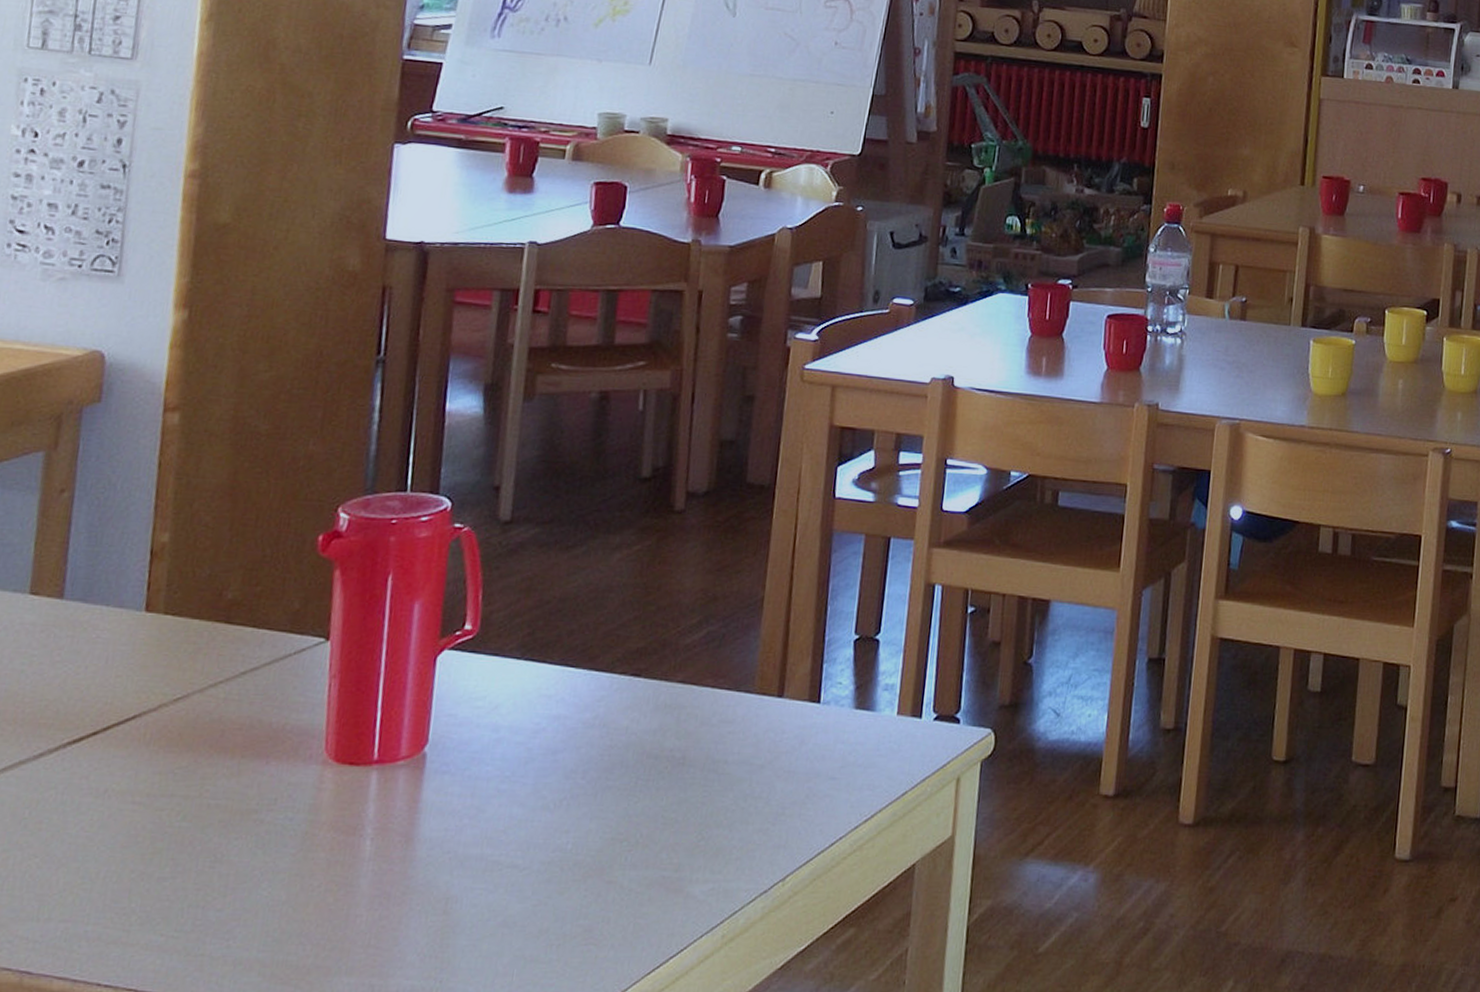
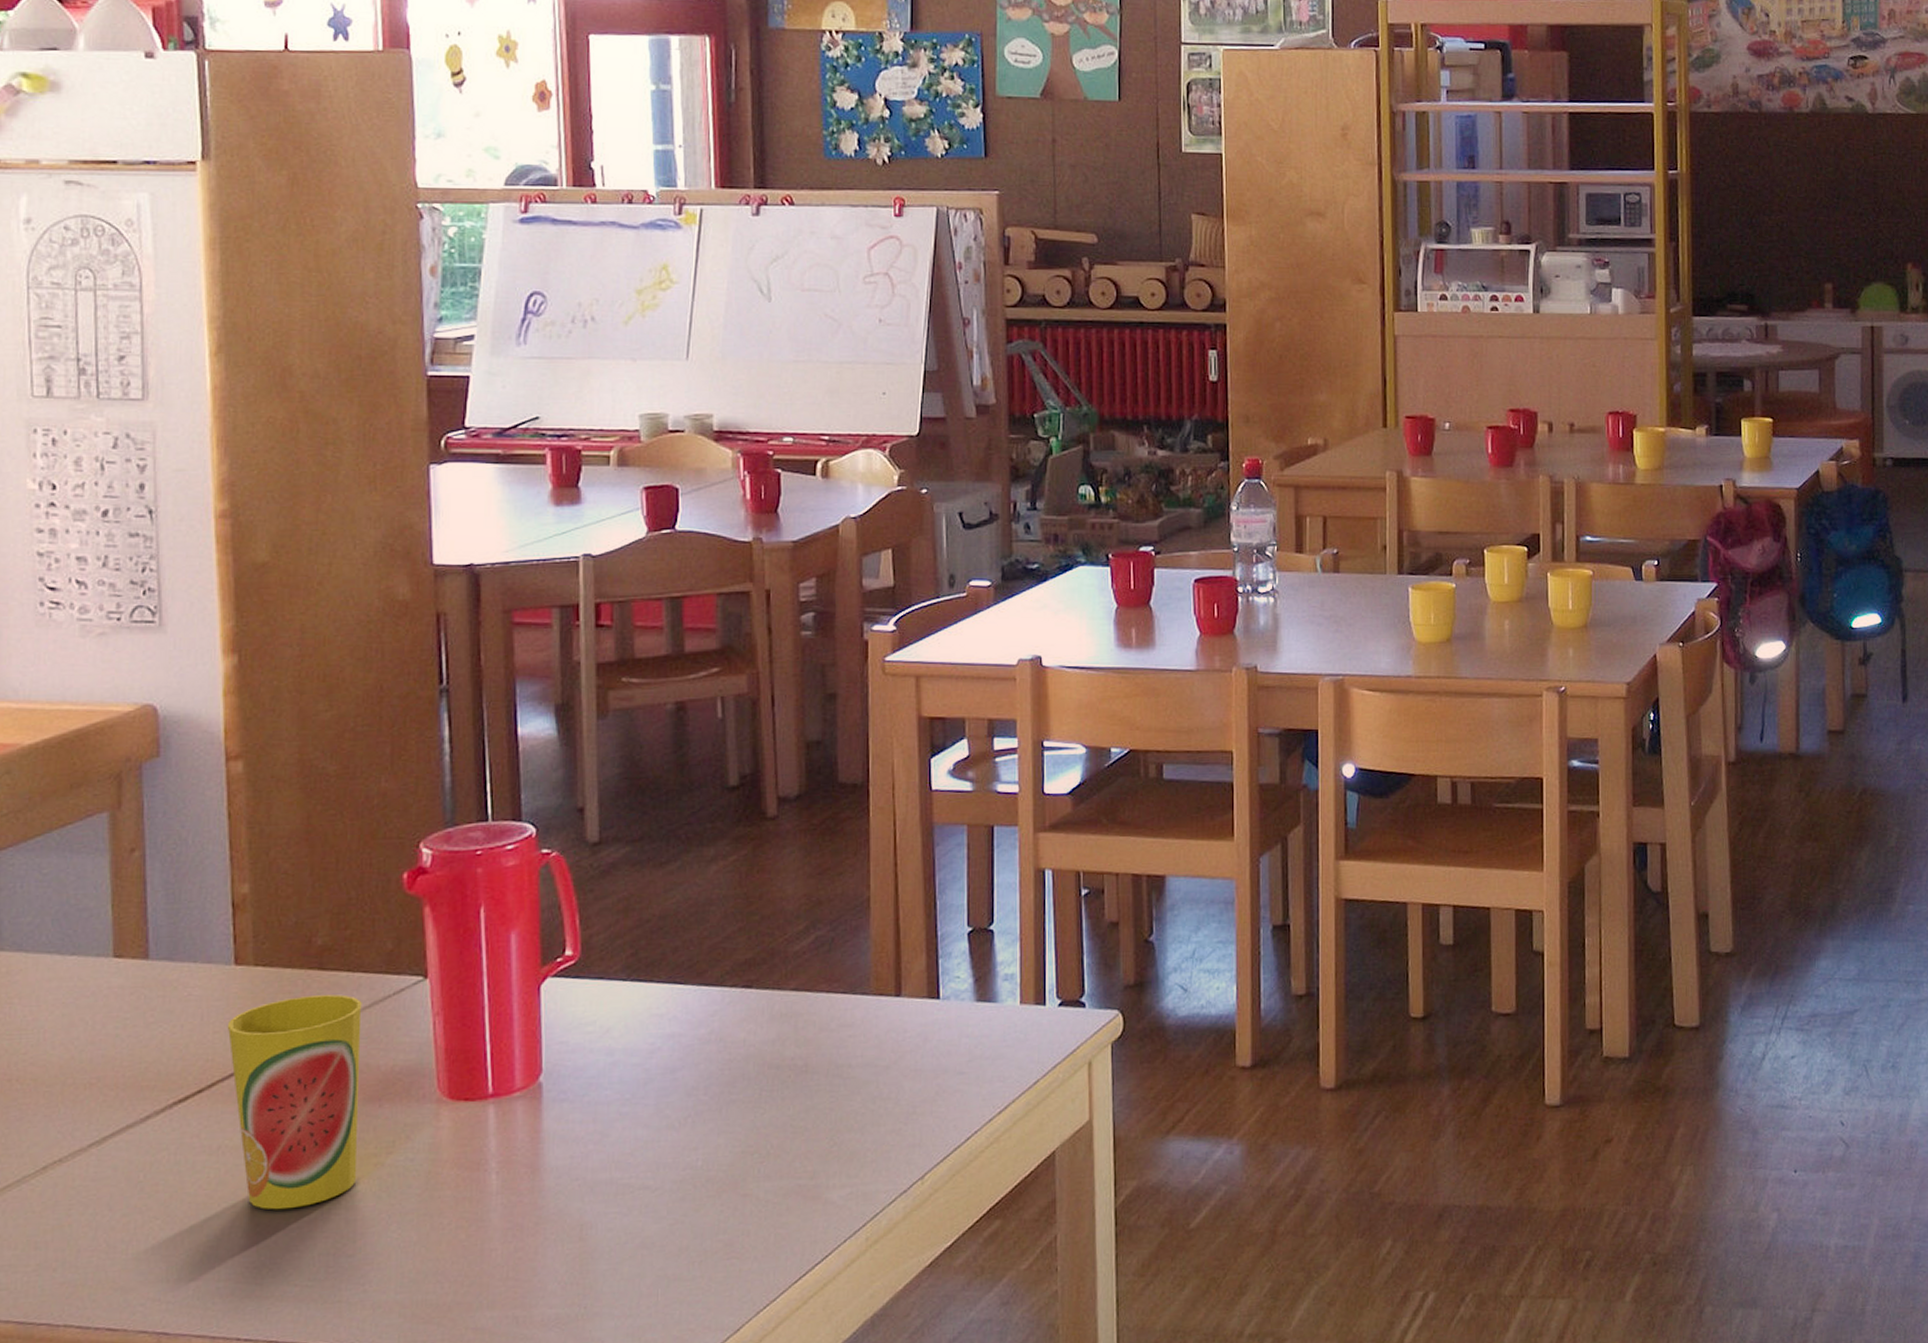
cup: none [127,648,263,858] -> present [227,994,362,1210]

